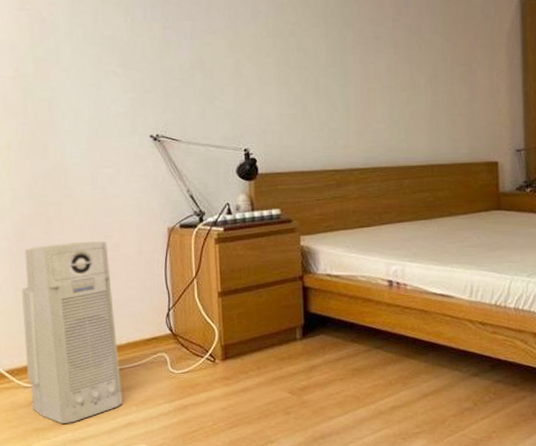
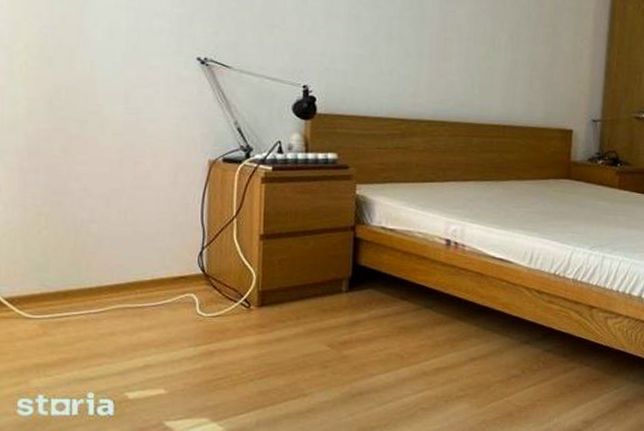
air purifier: present [22,241,123,424] -> none [30,164,141,361]

